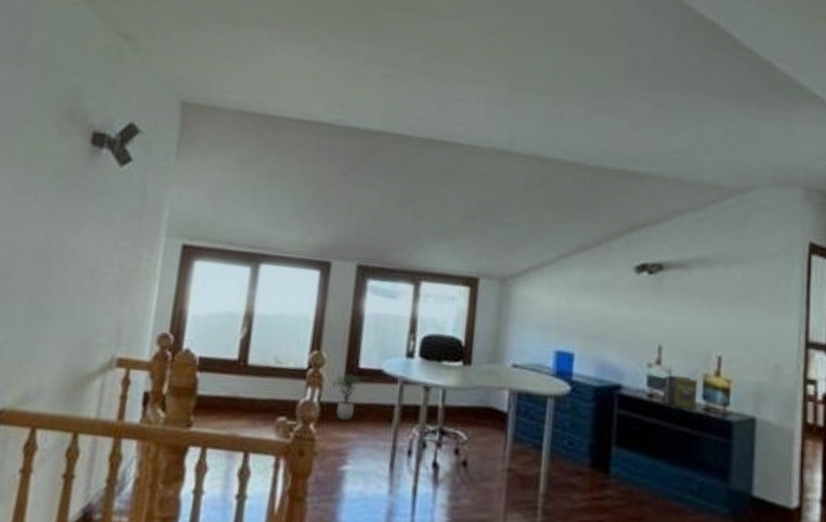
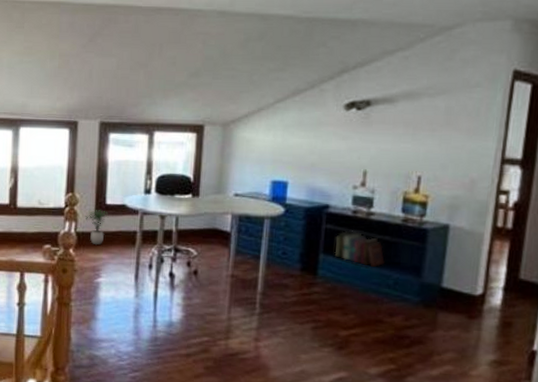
books: none [629,418,687,467] -> present [334,230,385,267]
books: present [663,374,697,411] -> none [366,194,398,222]

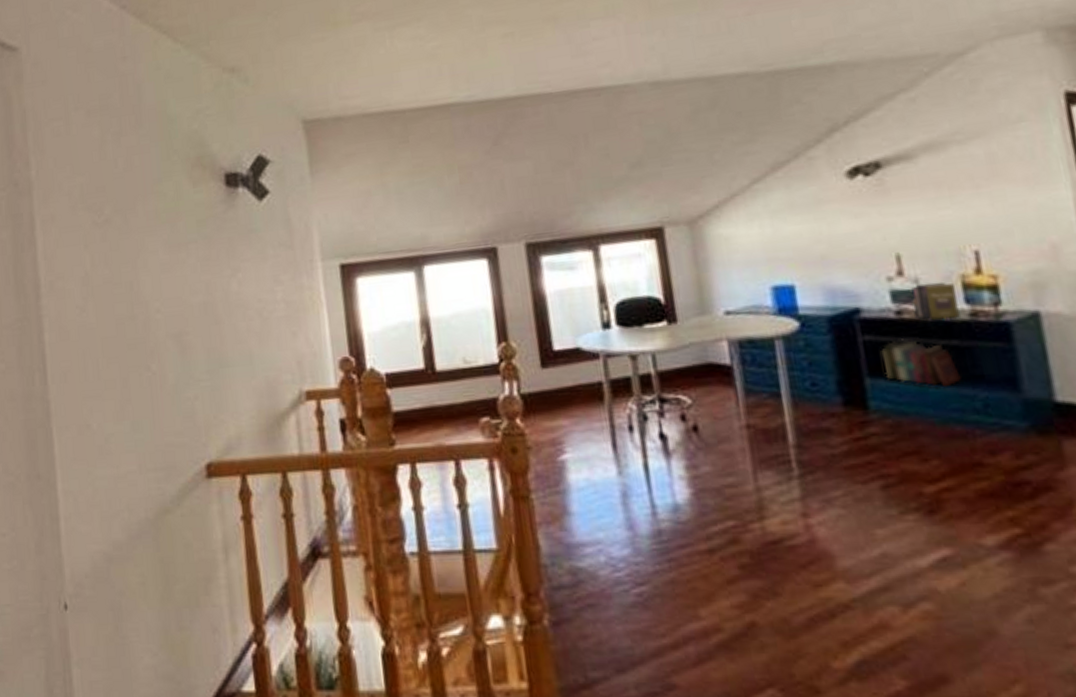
potted plant: present [85,209,109,245] -> none [528,358,561,409]
books: none [366,194,398,222] -> present [911,281,960,320]

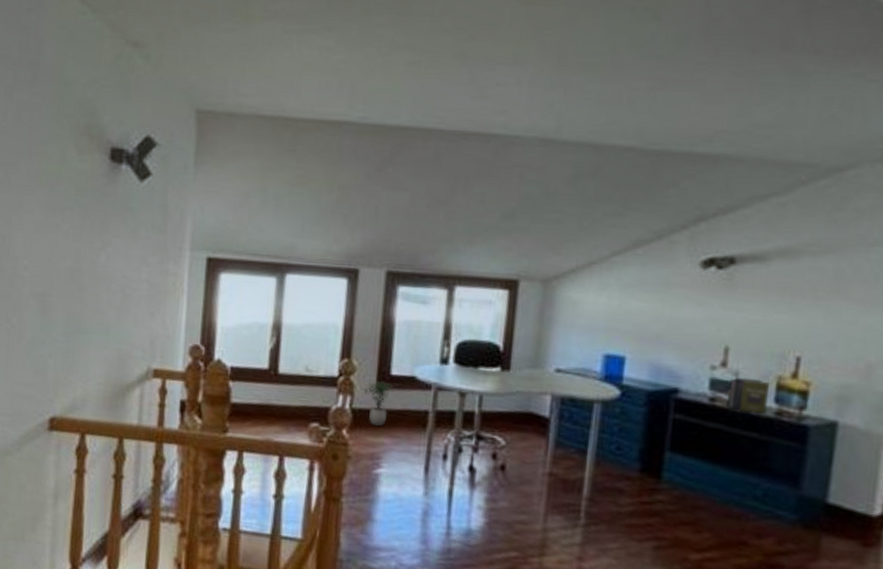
potted plant: none [528,358,561,409] -> present [363,381,394,427]
books: present [881,339,961,386] -> none [684,423,752,472]

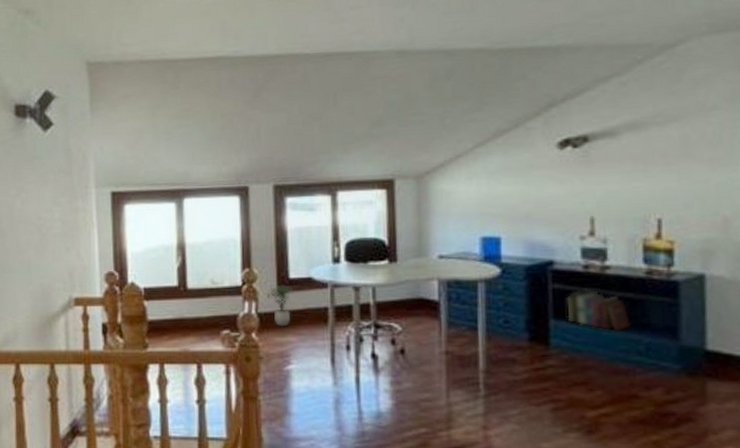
books: none [684,423,752,472] -> present [566,289,631,331]
books: present [727,377,769,415] -> none [599,243,637,276]

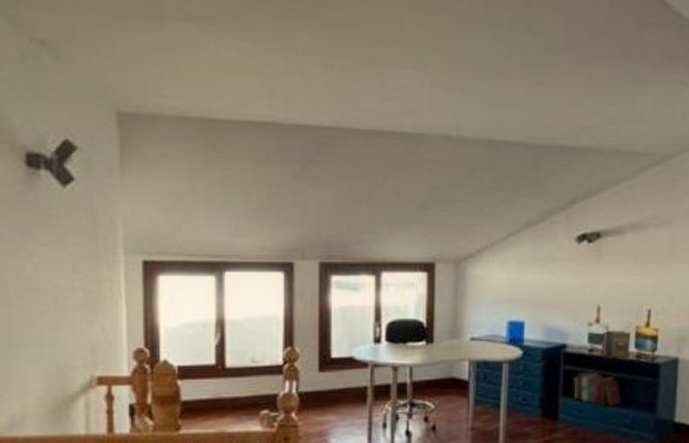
potted plant: present [266,284,294,327] -> none [307,364,335,406]
books: none [599,243,637,276] -> present [601,330,630,359]

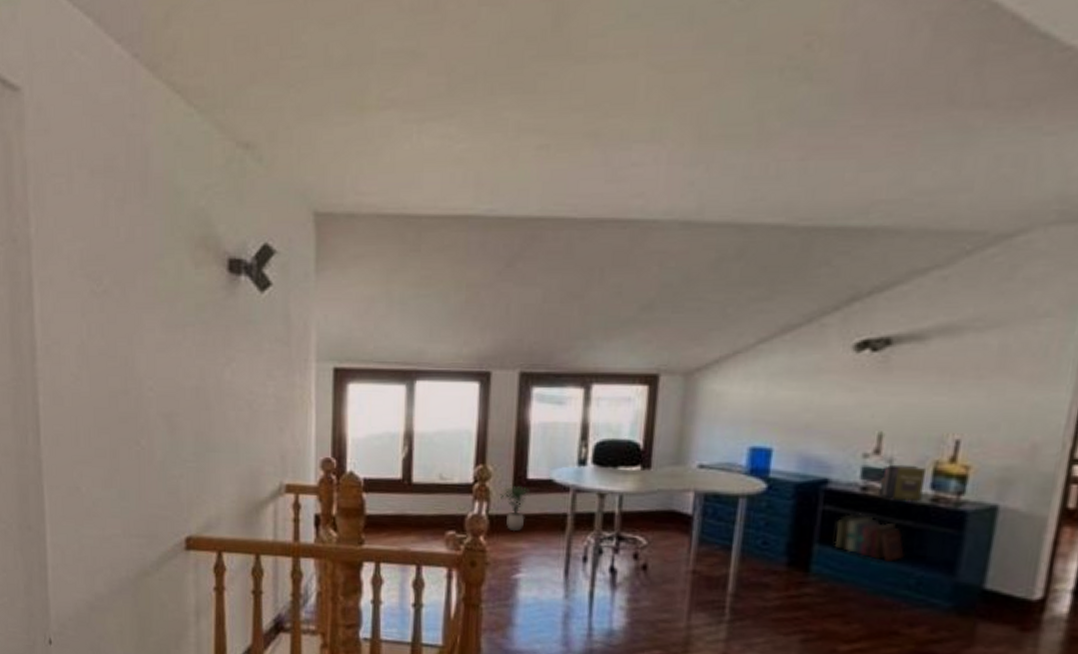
potted plant: none [307,364,335,406] -> present [499,485,531,532]

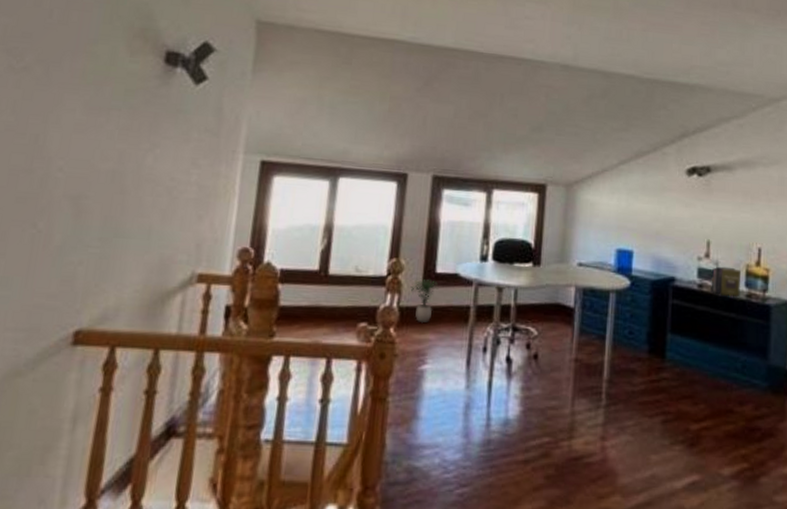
books: present [834,513,905,562] -> none [682,306,732,348]

